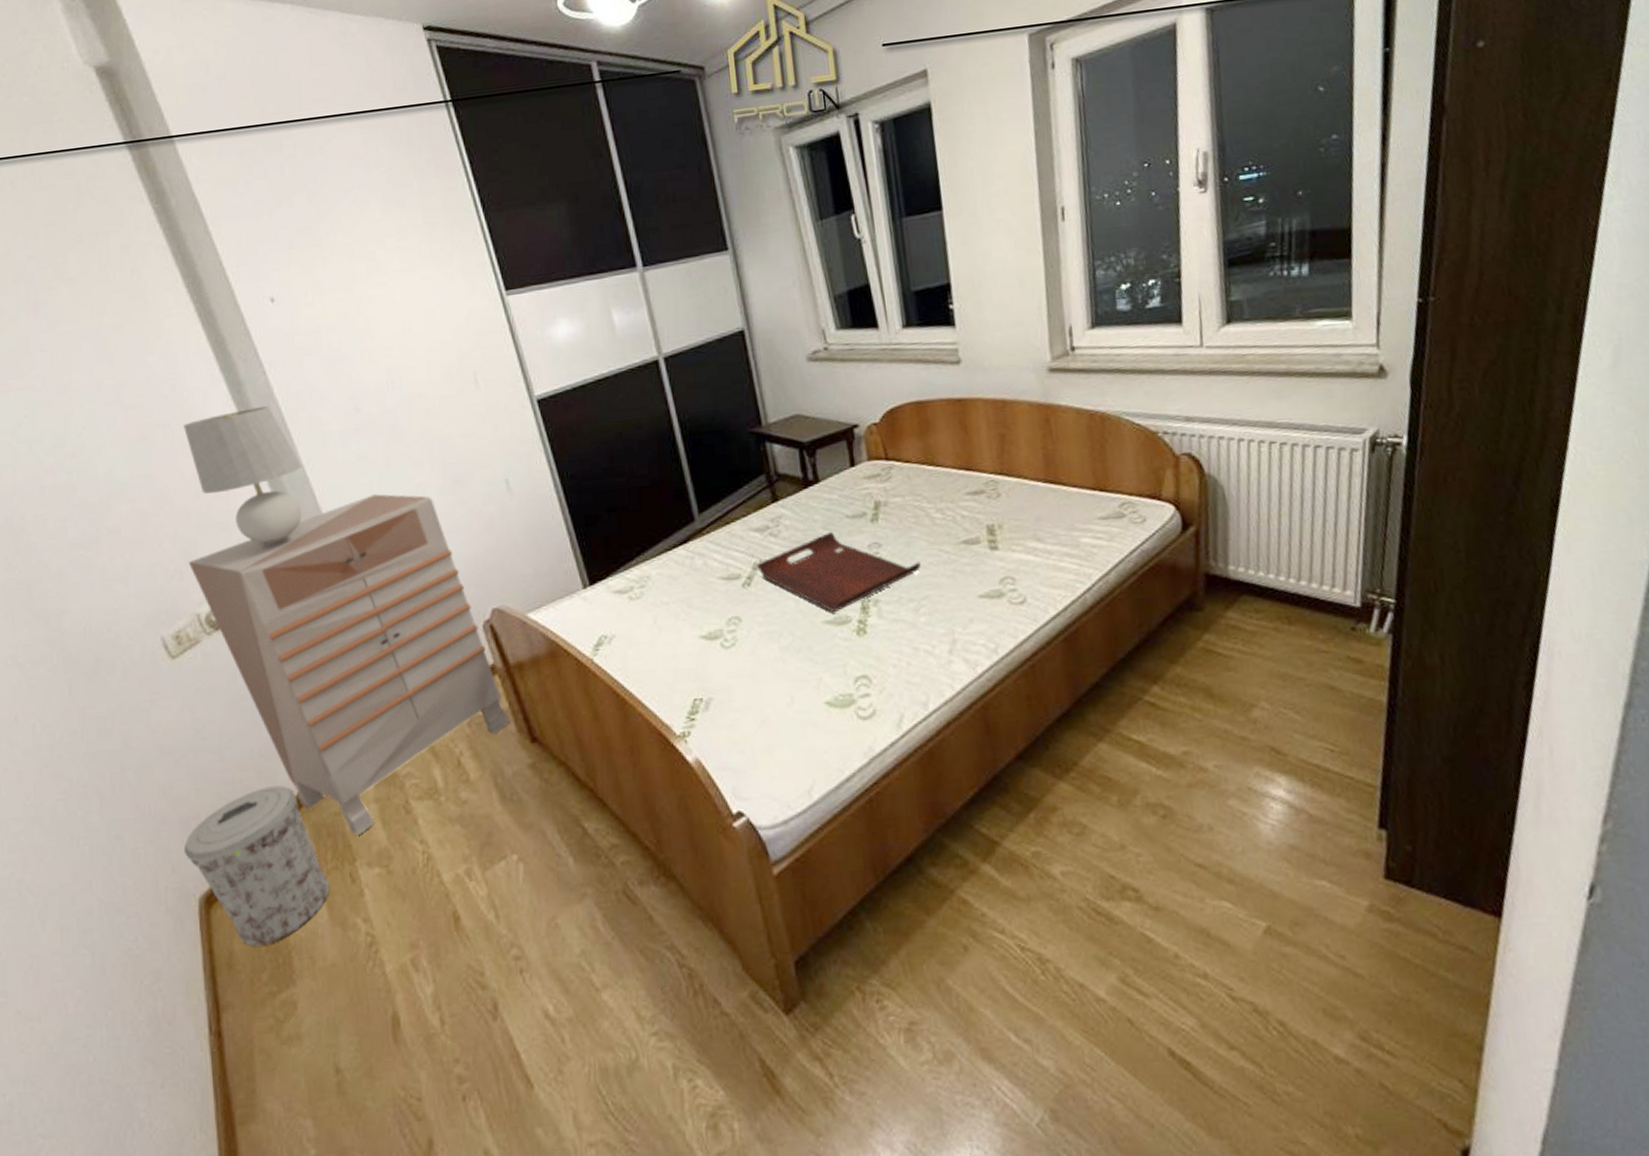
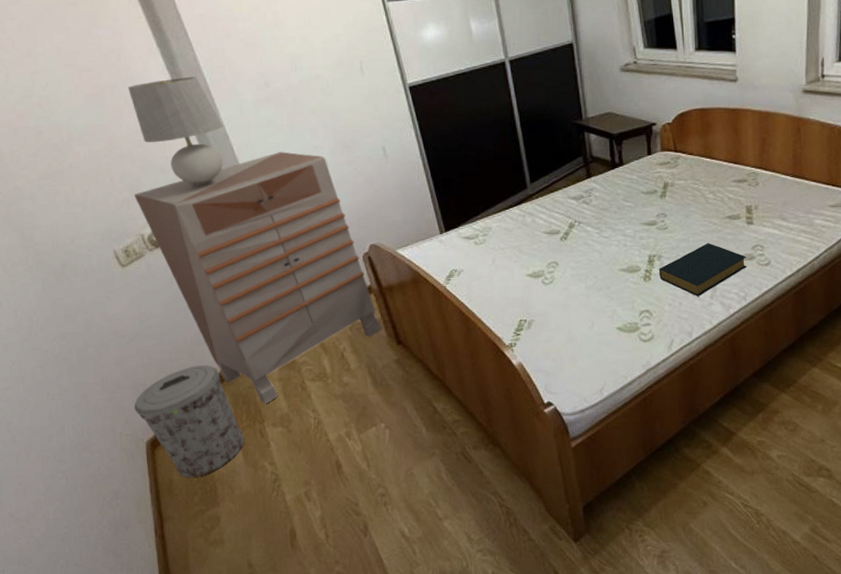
serving tray: present [756,531,921,613] -> none [572,203,695,264]
hardback book: none [876,578,994,653] -> present [659,243,747,297]

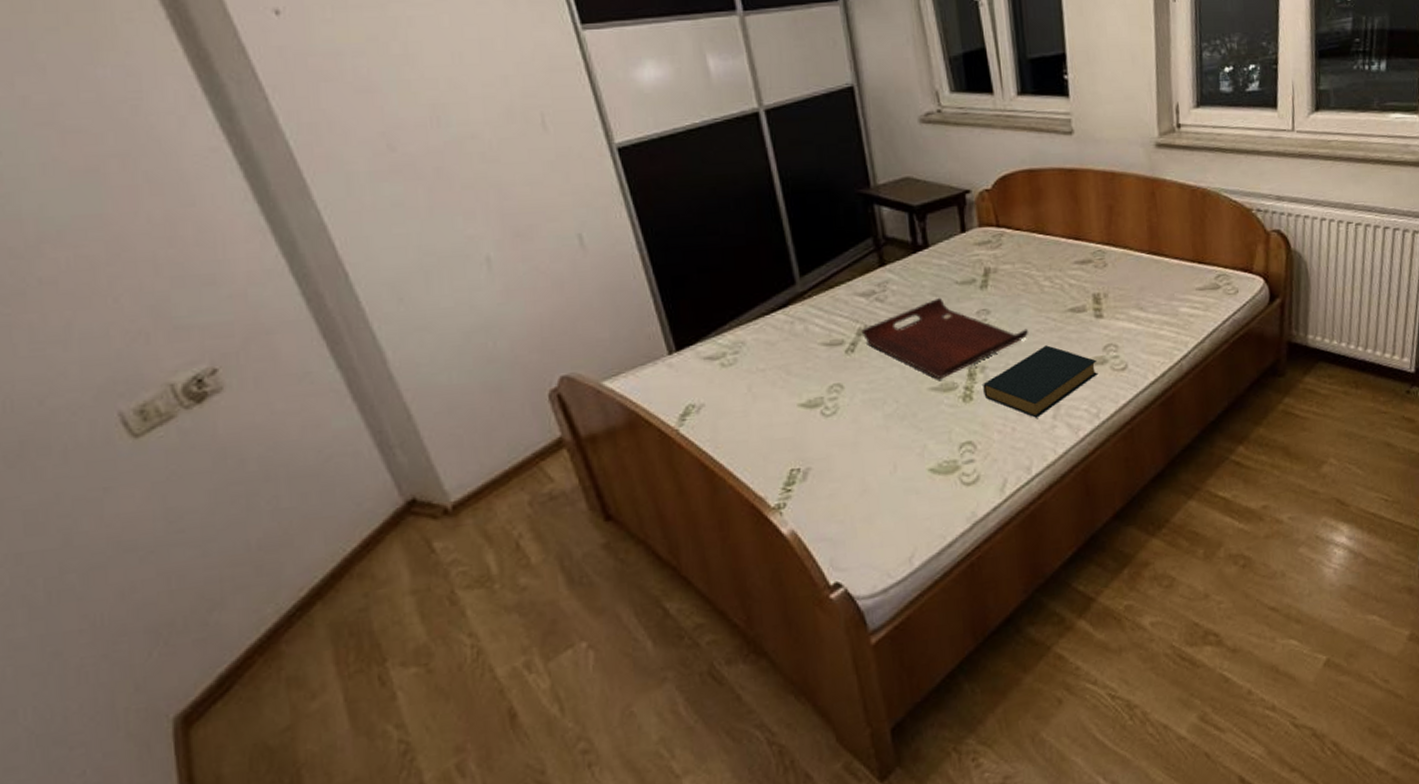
table lamp: present [128,77,224,188] -> none [151,139,318,307]
dresser: present [134,152,382,404] -> none [159,246,580,634]
trash can: present [134,365,245,478] -> none [151,581,353,768]
serving tray: none [572,203,695,264] -> present [861,297,1028,380]

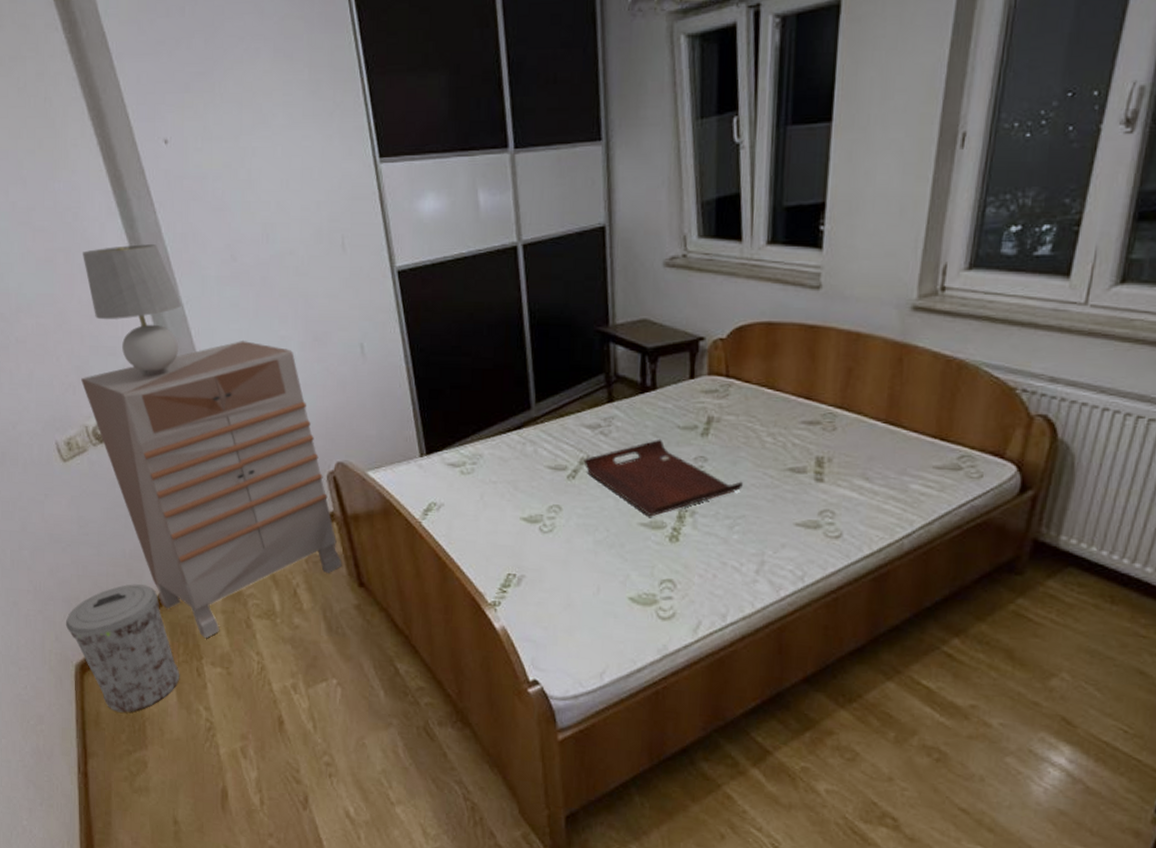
table lamp: none [151,139,318,307] -> present [83,244,182,377]
trash can: none [151,581,353,768] -> present [65,584,180,713]
dresser: none [159,246,580,634] -> present [81,341,342,639]
hardback book: present [983,345,1097,418] -> none [690,501,811,570]

